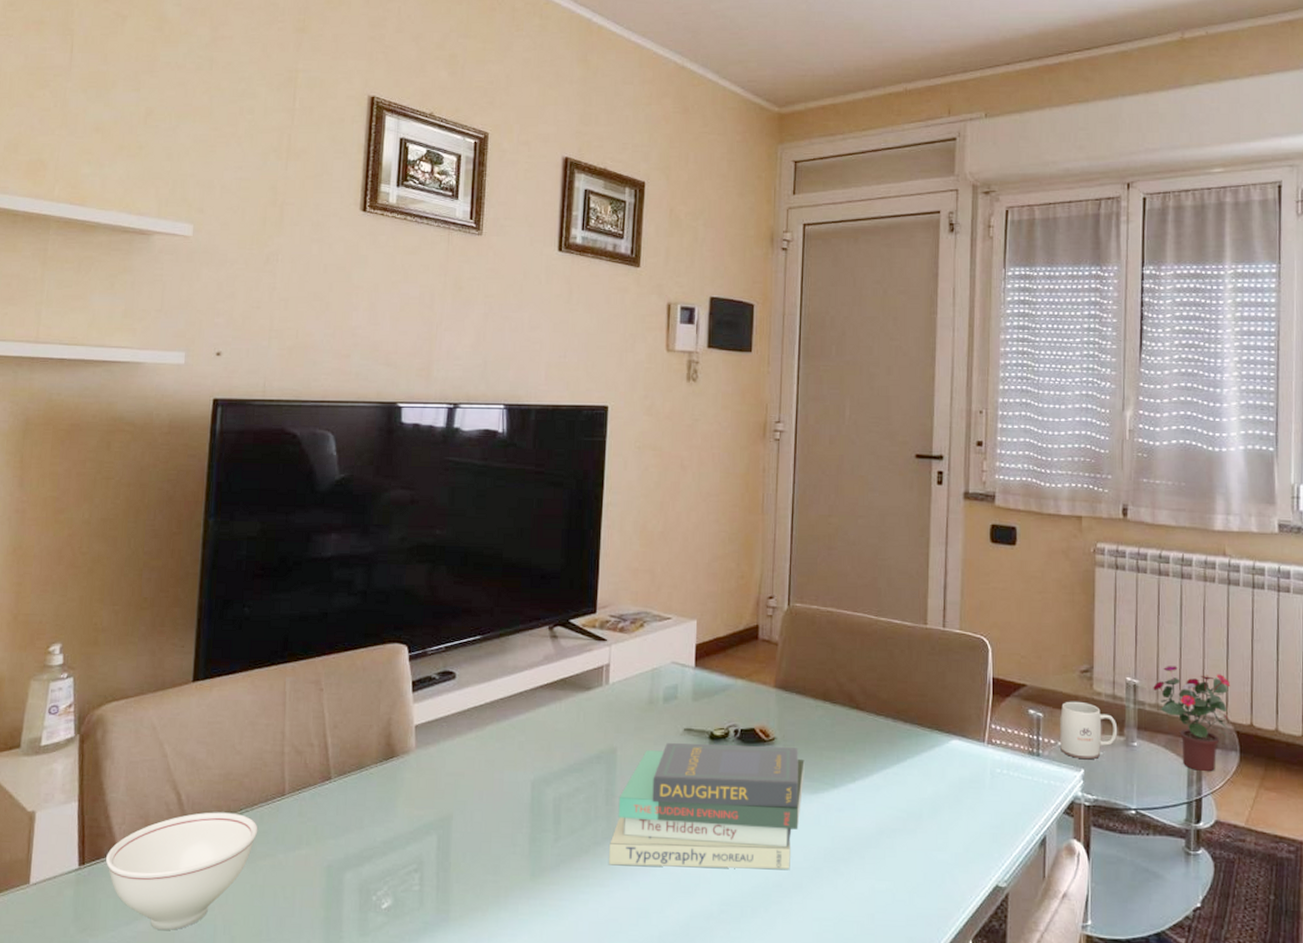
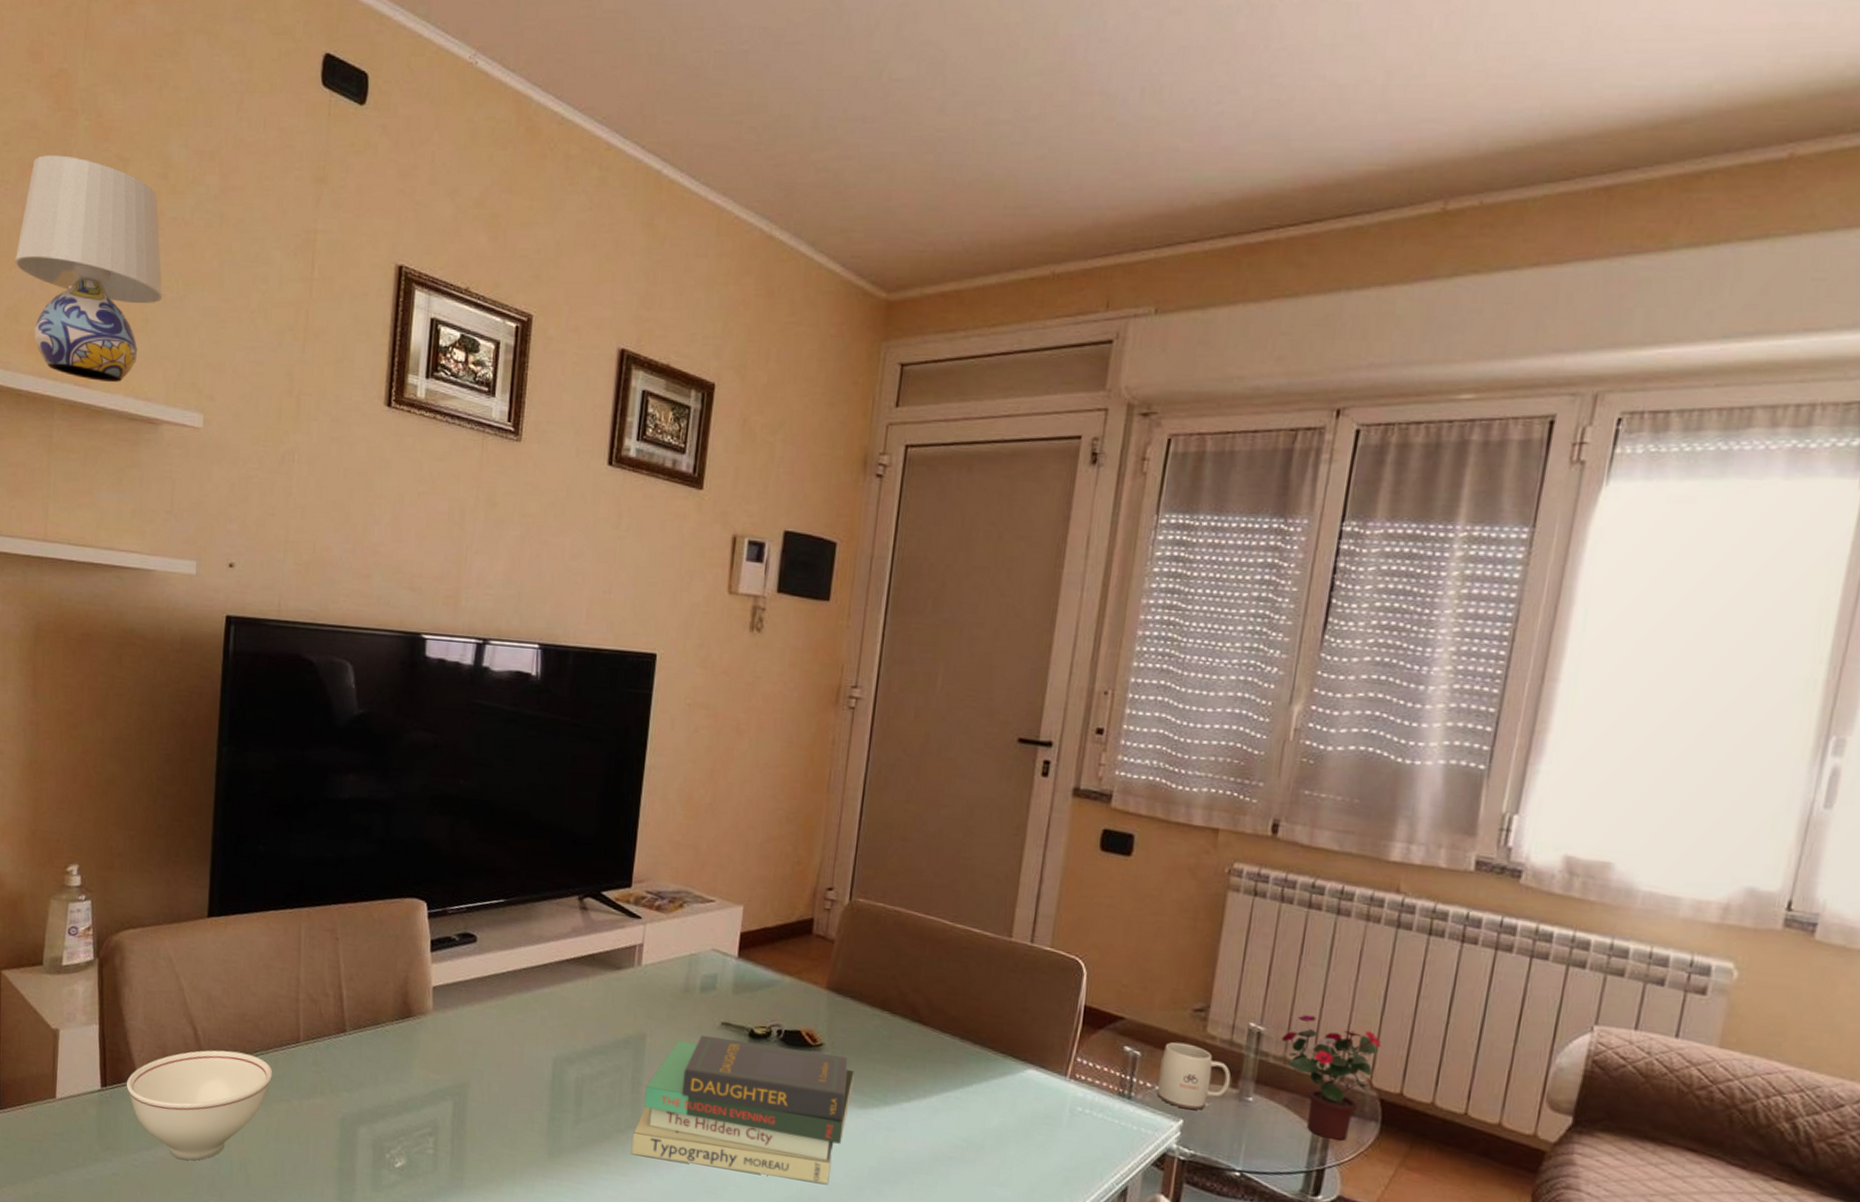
table lamp: none [15,13,157,201] -> present [14,155,163,383]

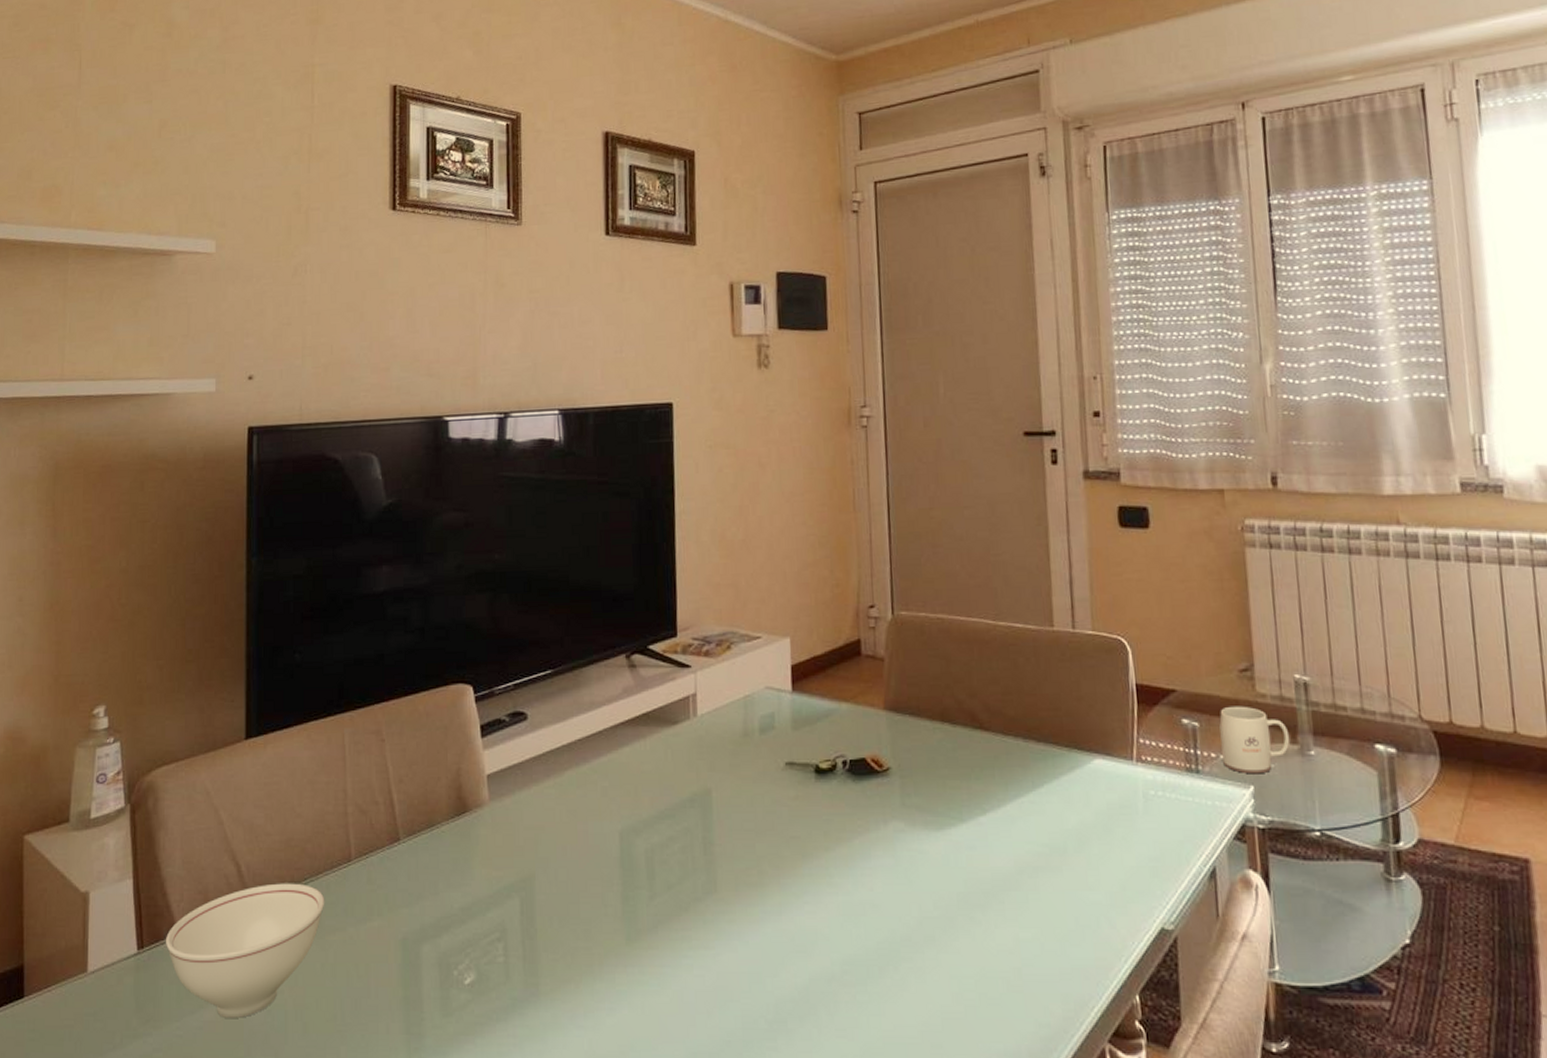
table lamp: present [14,155,163,383] -> none [26,28,171,224]
books: present [631,1035,855,1184] -> none [711,778,927,924]
potted flower: present [1281,1015,1382,1141] -> none [1327,658,1426,780]

